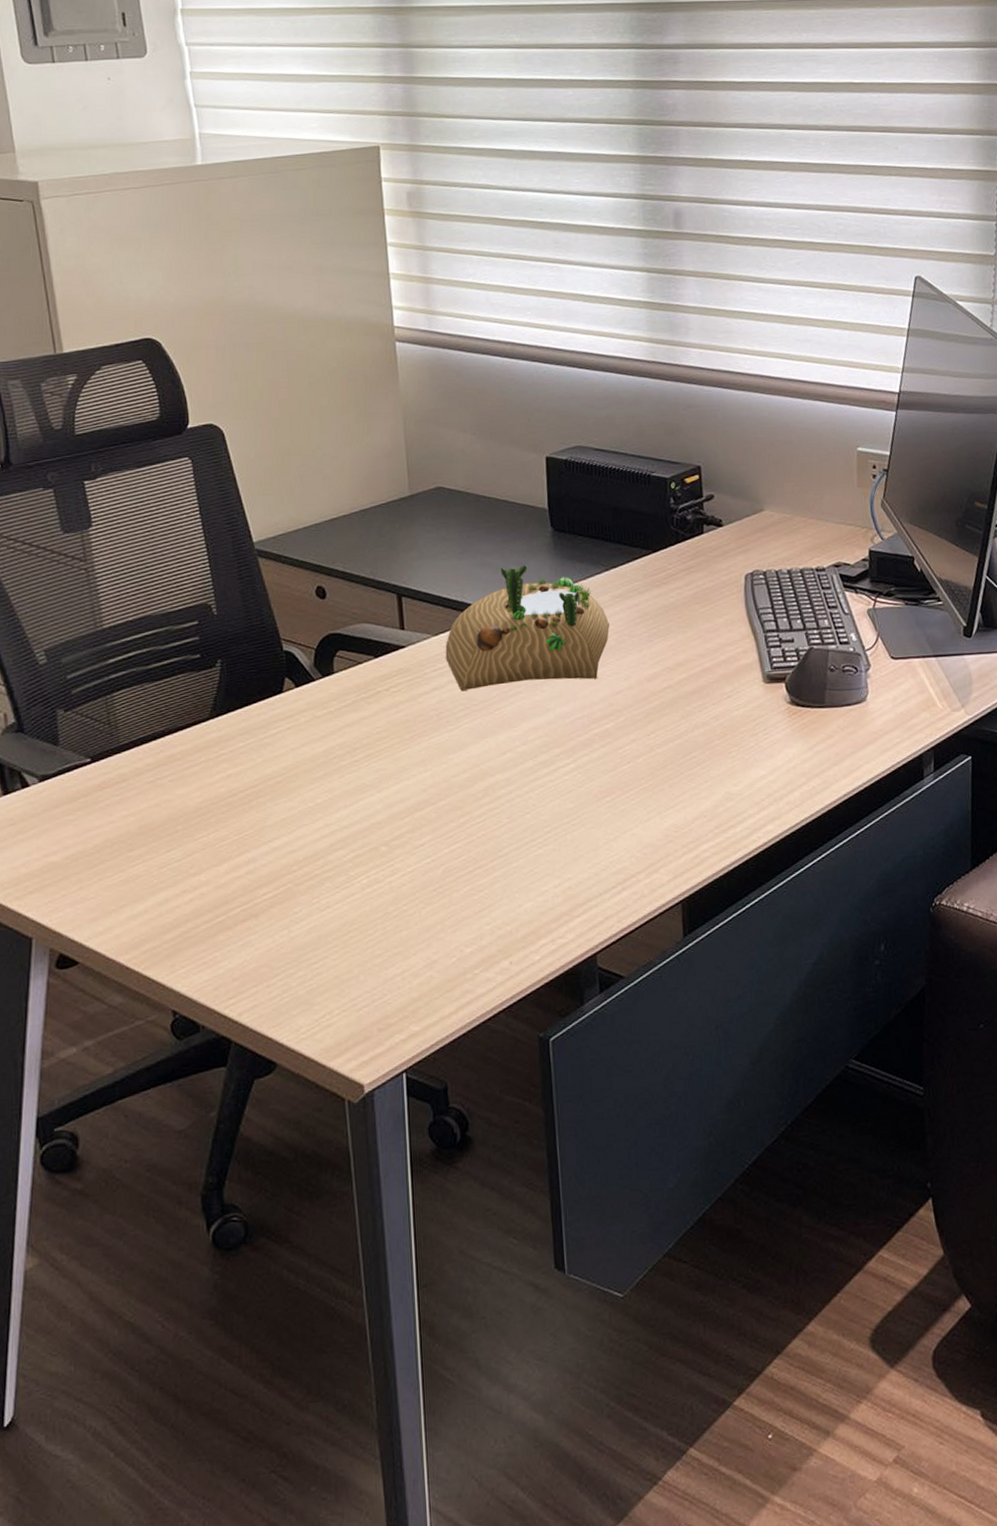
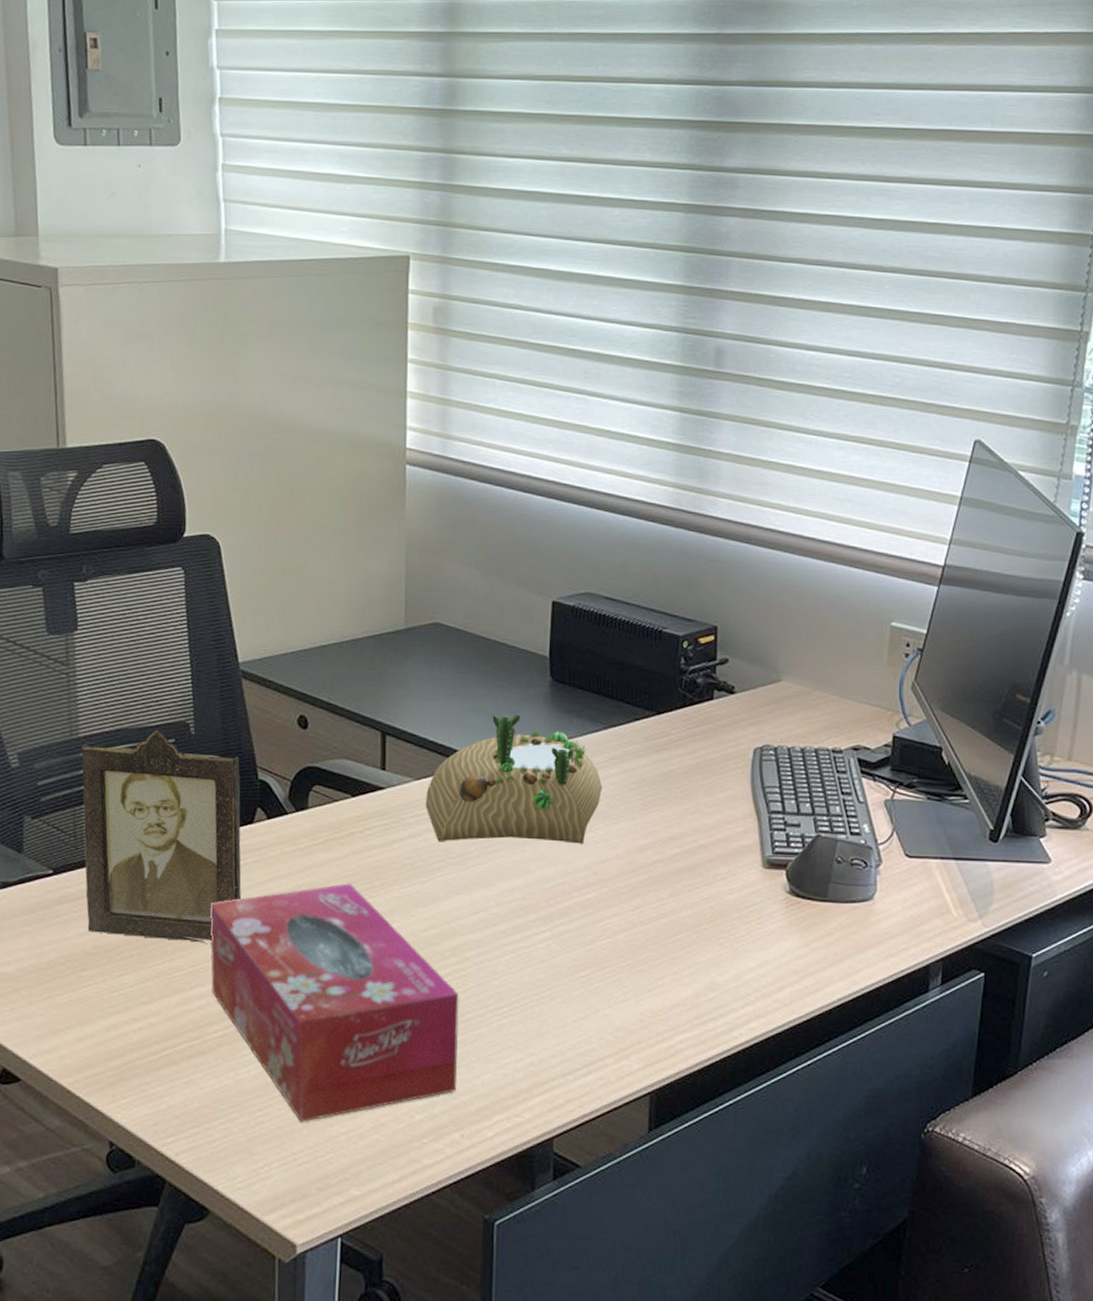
photo frame: none [107,613,277,814] -> present [81,729,242,943]
tissue box: none [248,739,502,969] -> present [210,883,459,1122]

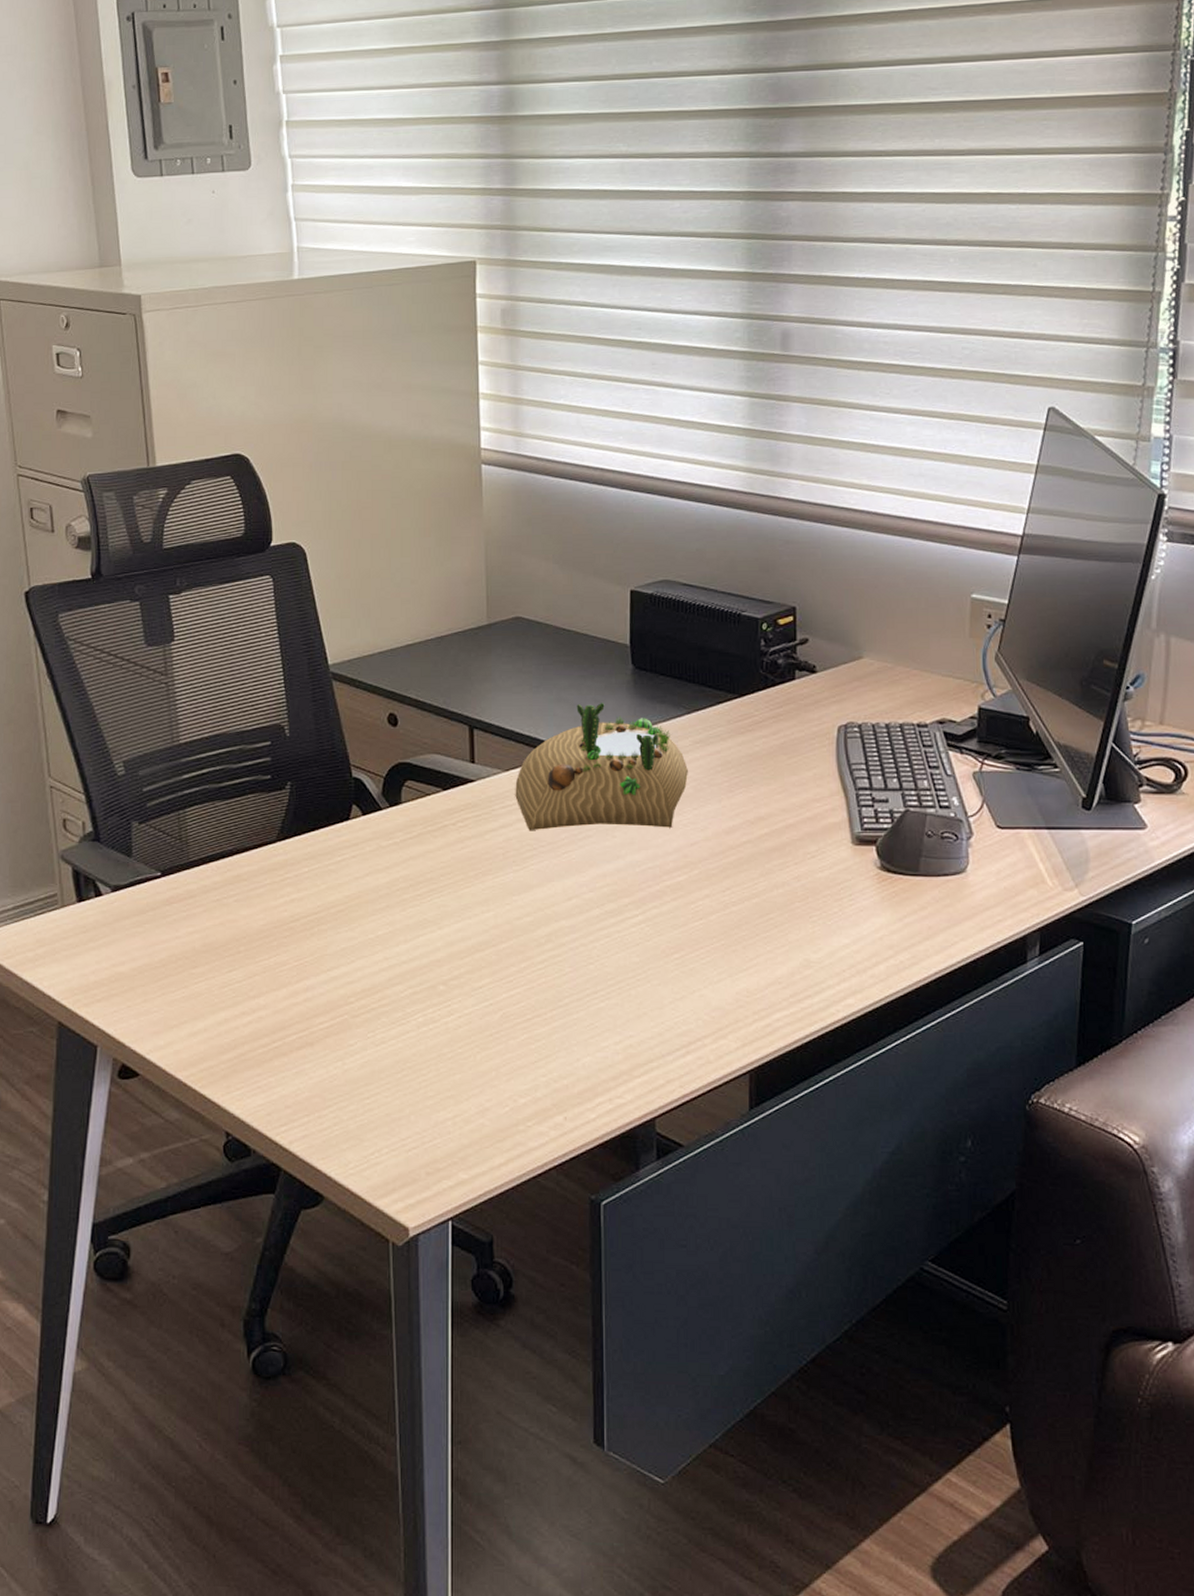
photo frame: present [81,729,242,943] -> none [183,733,341,937]
tissue box: present [210,883,459,1122] -> none [311,875,558,1109]

